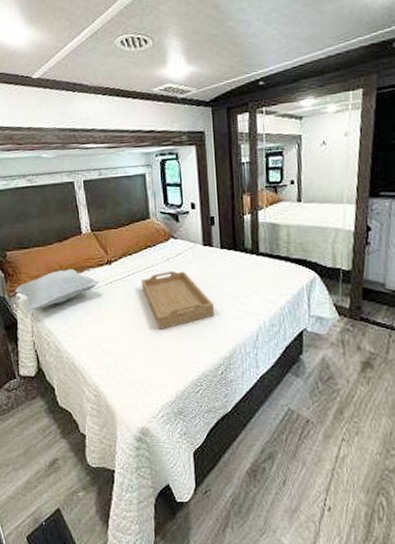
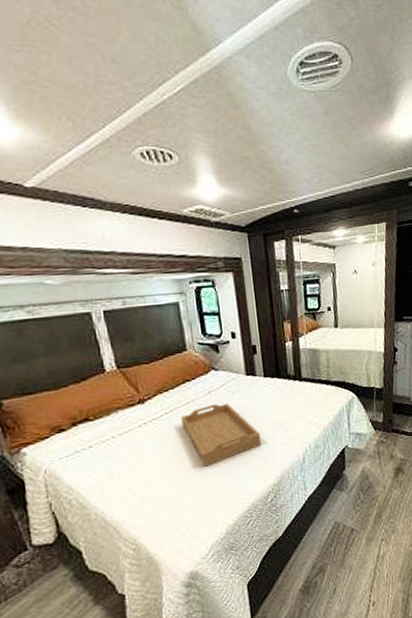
cushion: present [14,268,99,310] -> none [17,412,131,467]

